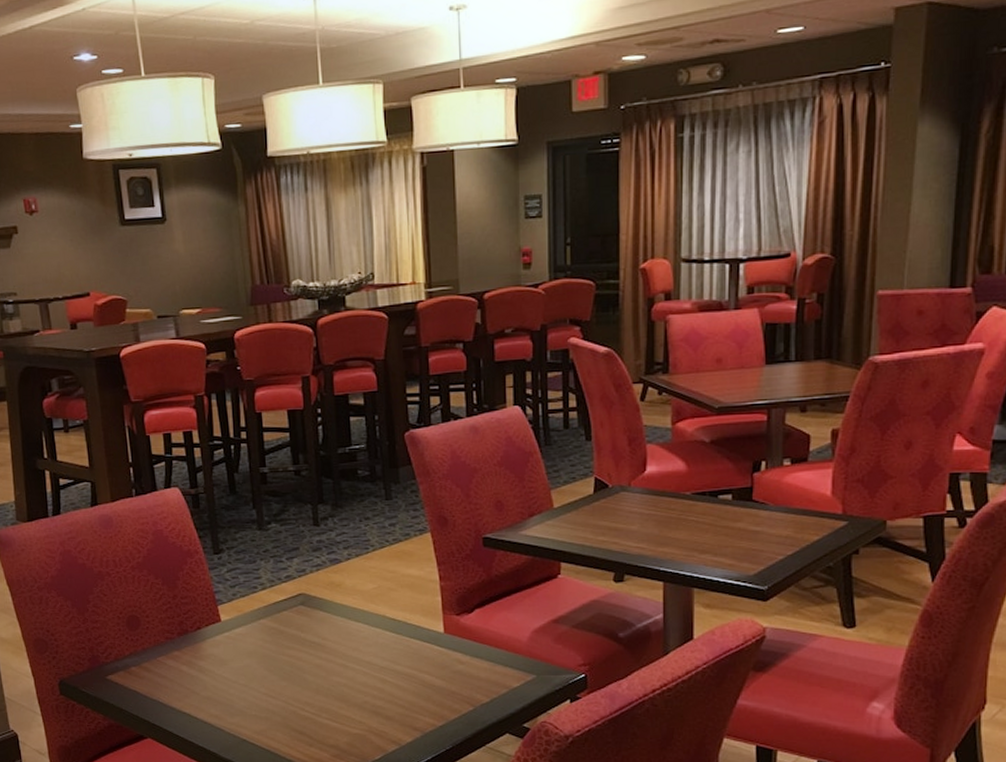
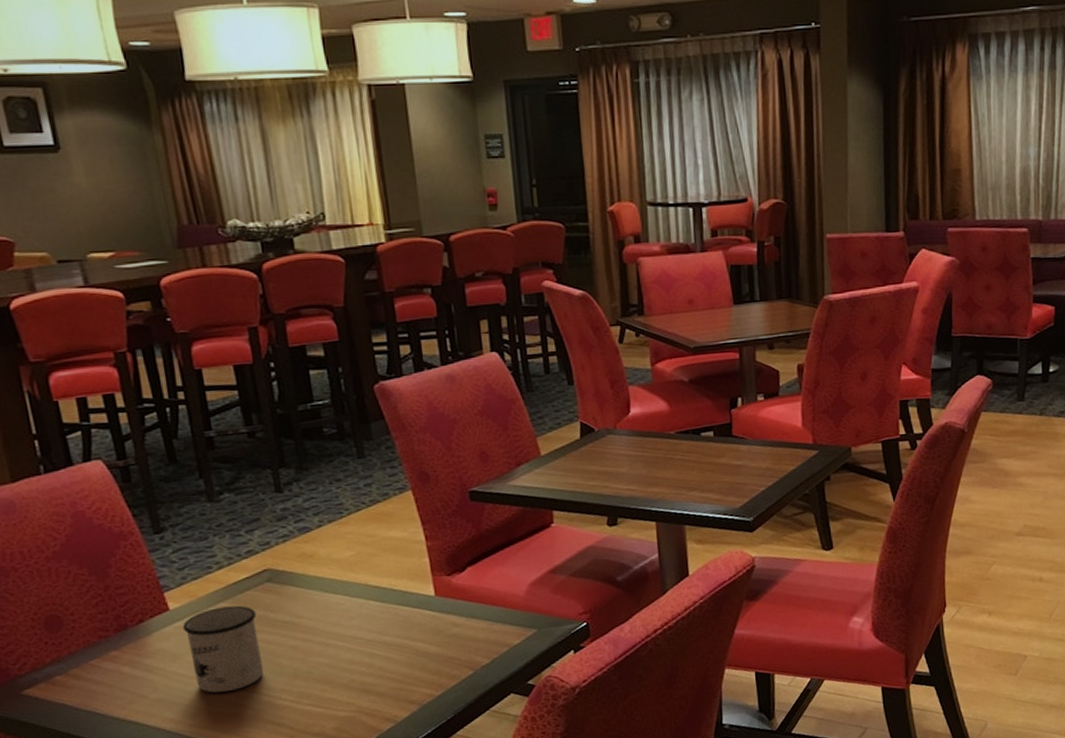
mug: none [230,623,293,697] -> present [182,605,264,693]

